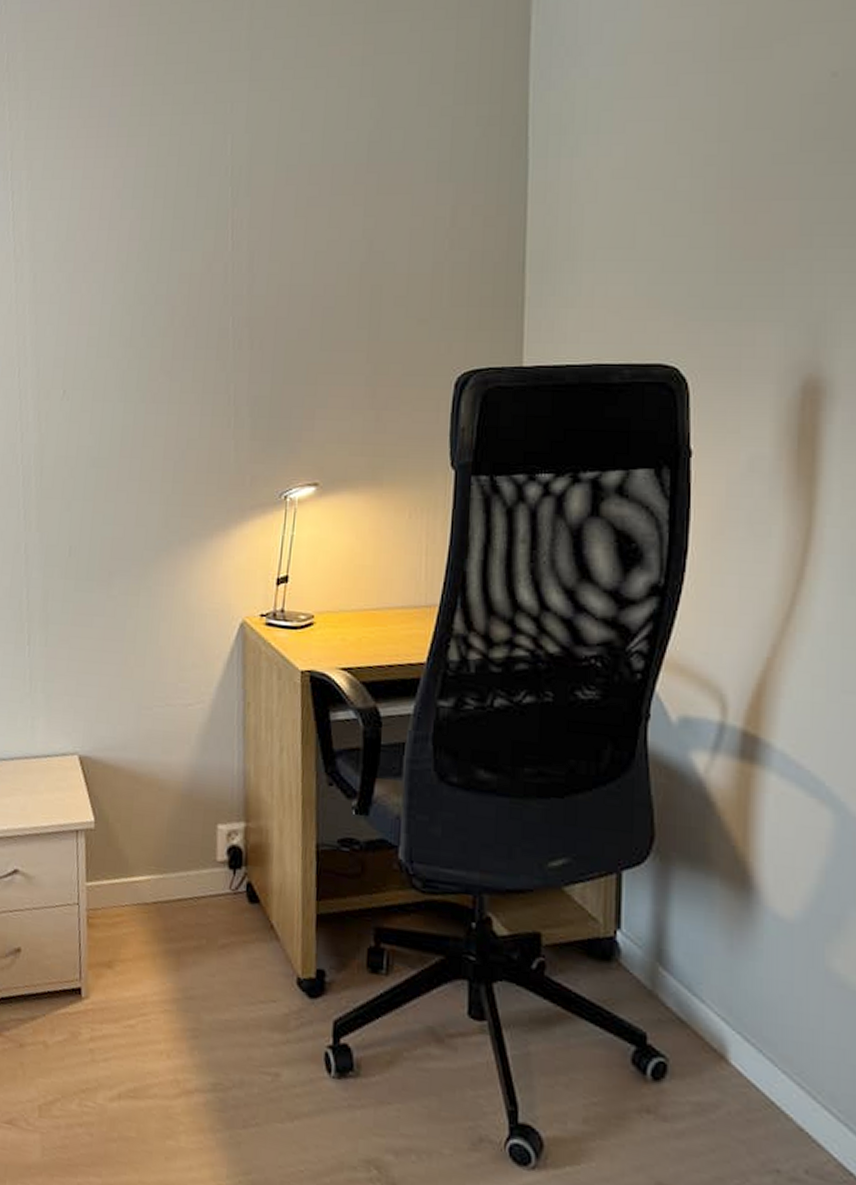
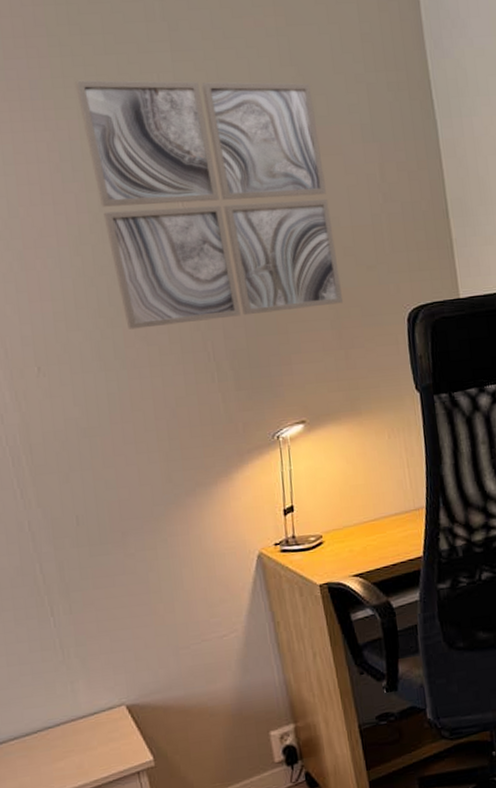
wall art: none [150,108,389,363] -> present [75,80,344,330]

